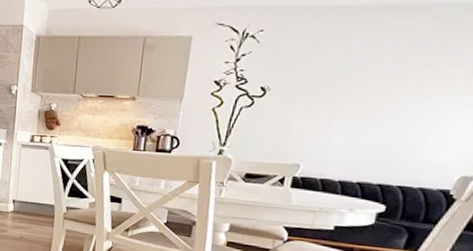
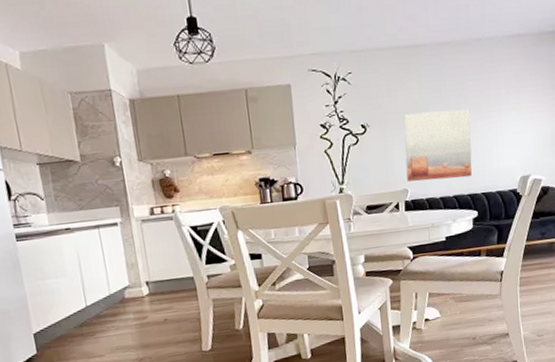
wall art: none [302,82,407,165] -> present [403,109,472,182]

